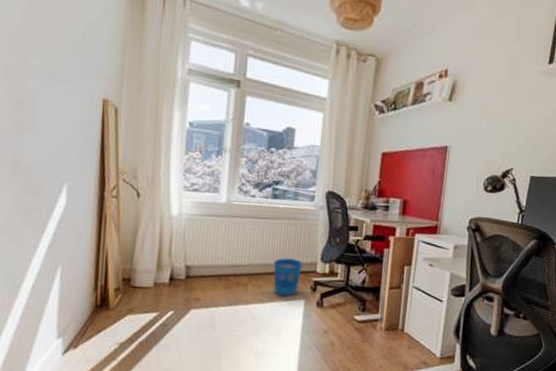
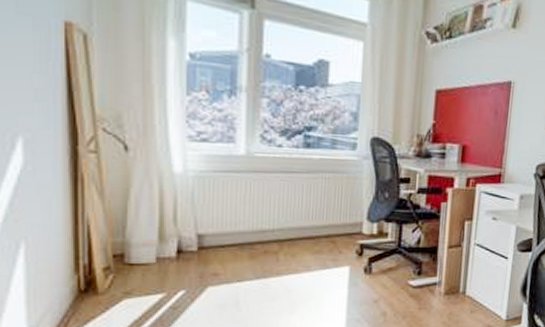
wastebasket: present [273,258,303,296] -> none [309,219,345,264]

